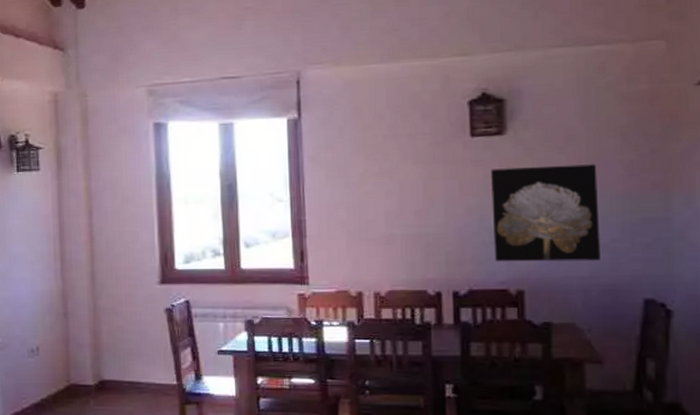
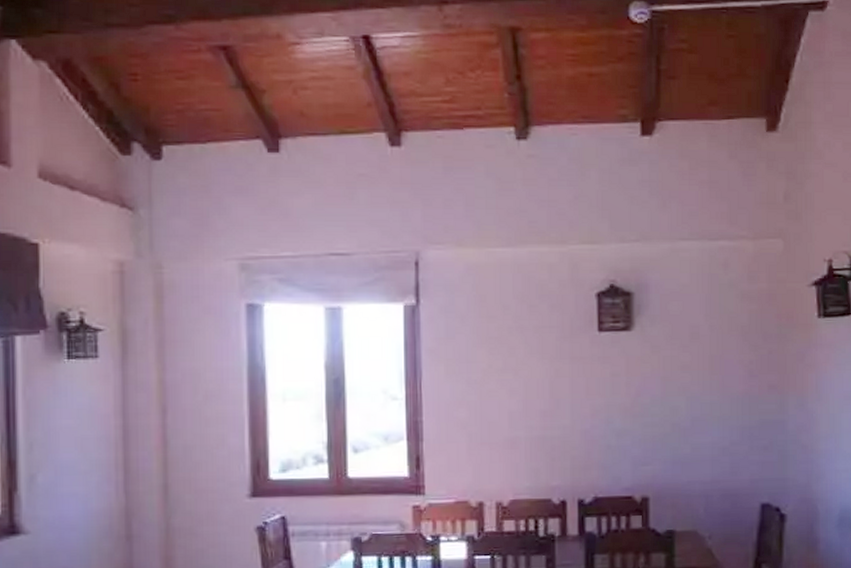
wall art: present [490,164,600,262] -> none [617,364,721,467]

